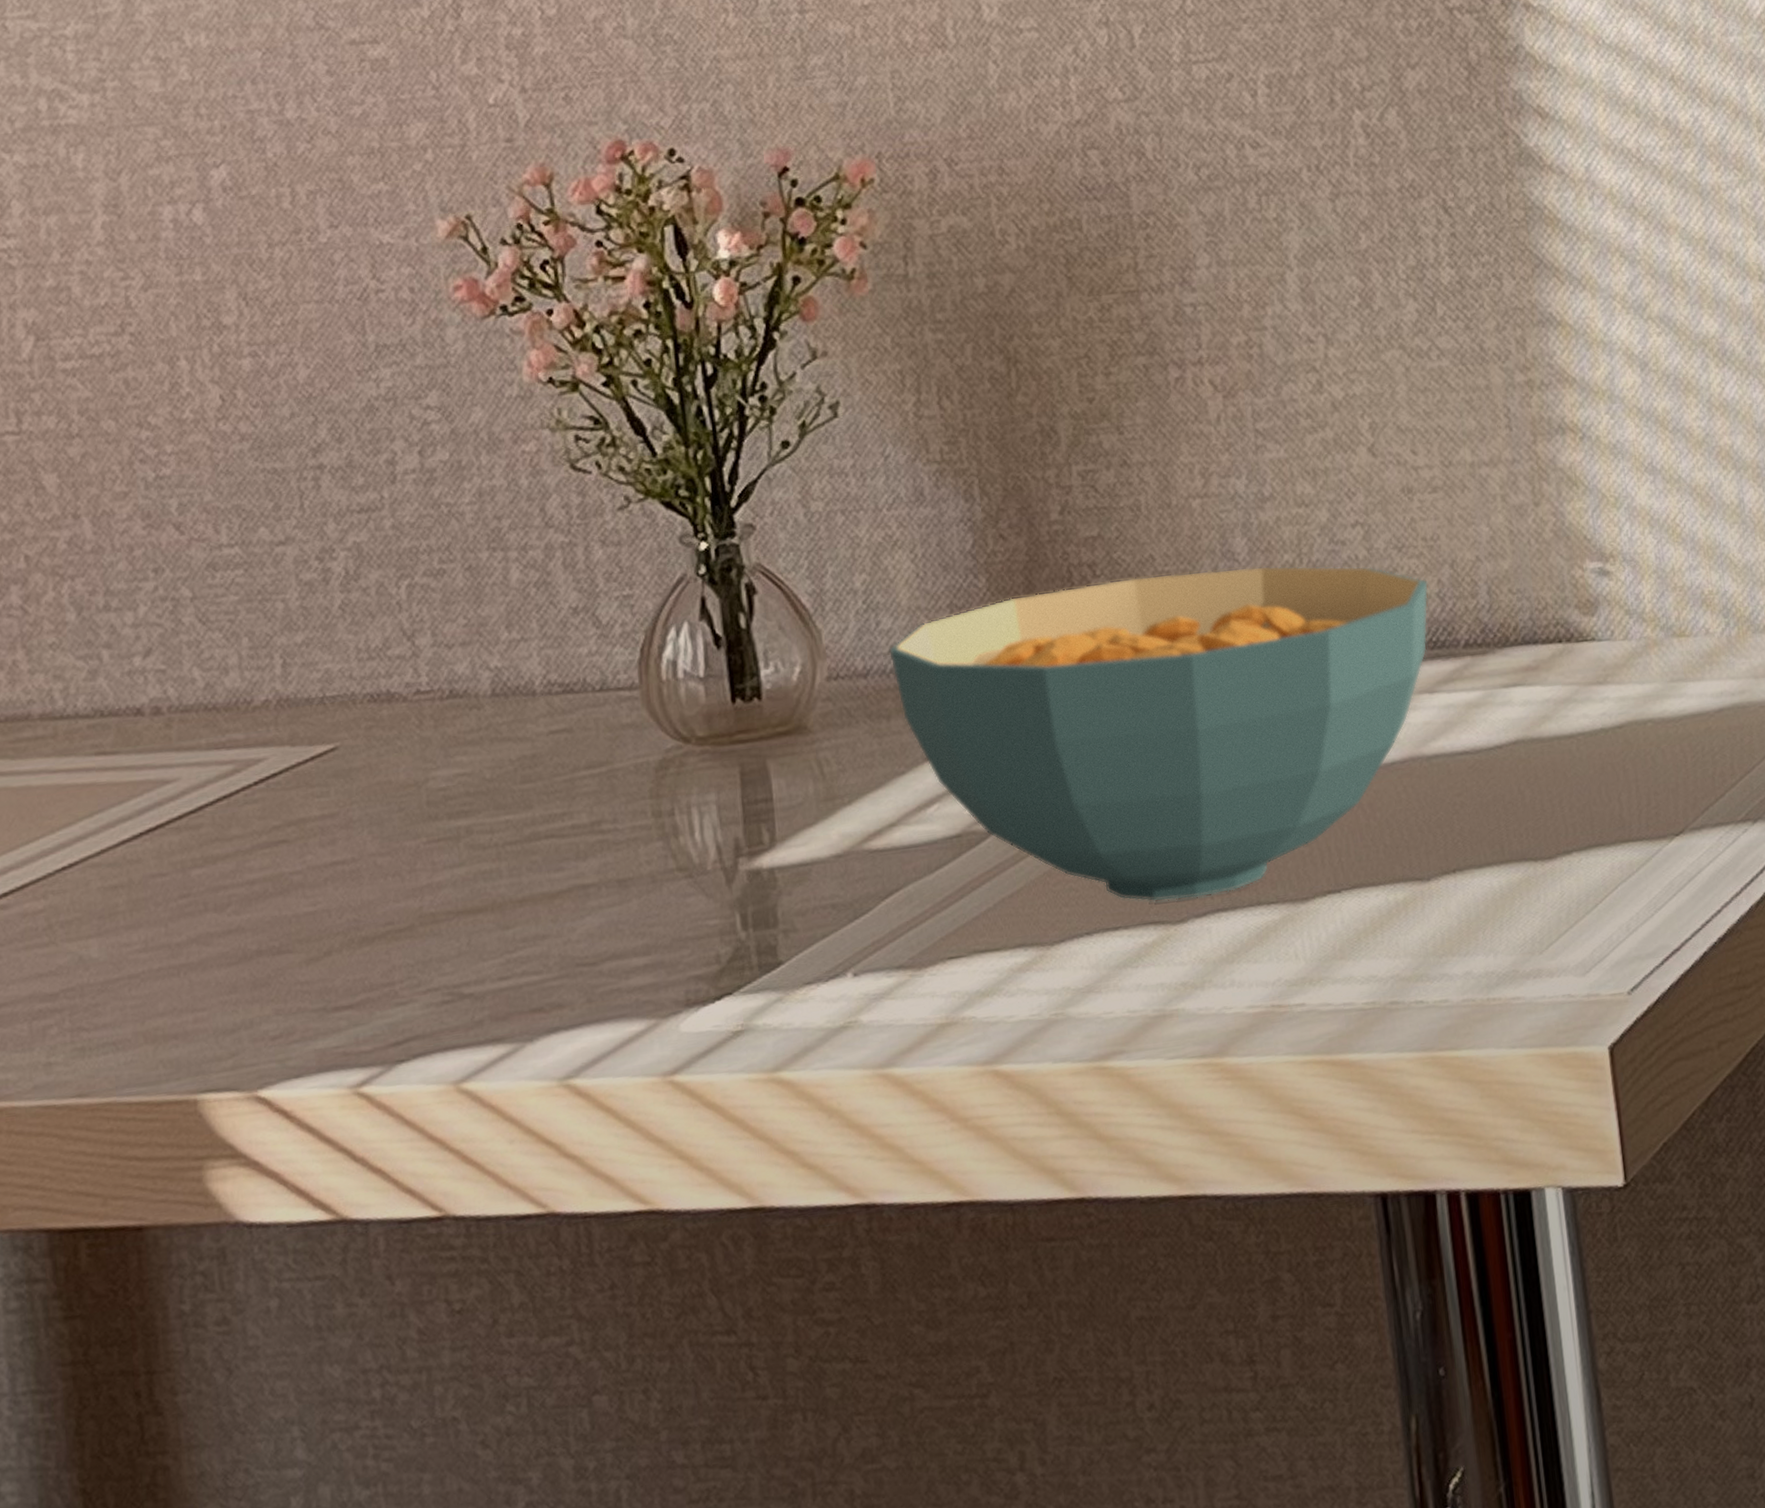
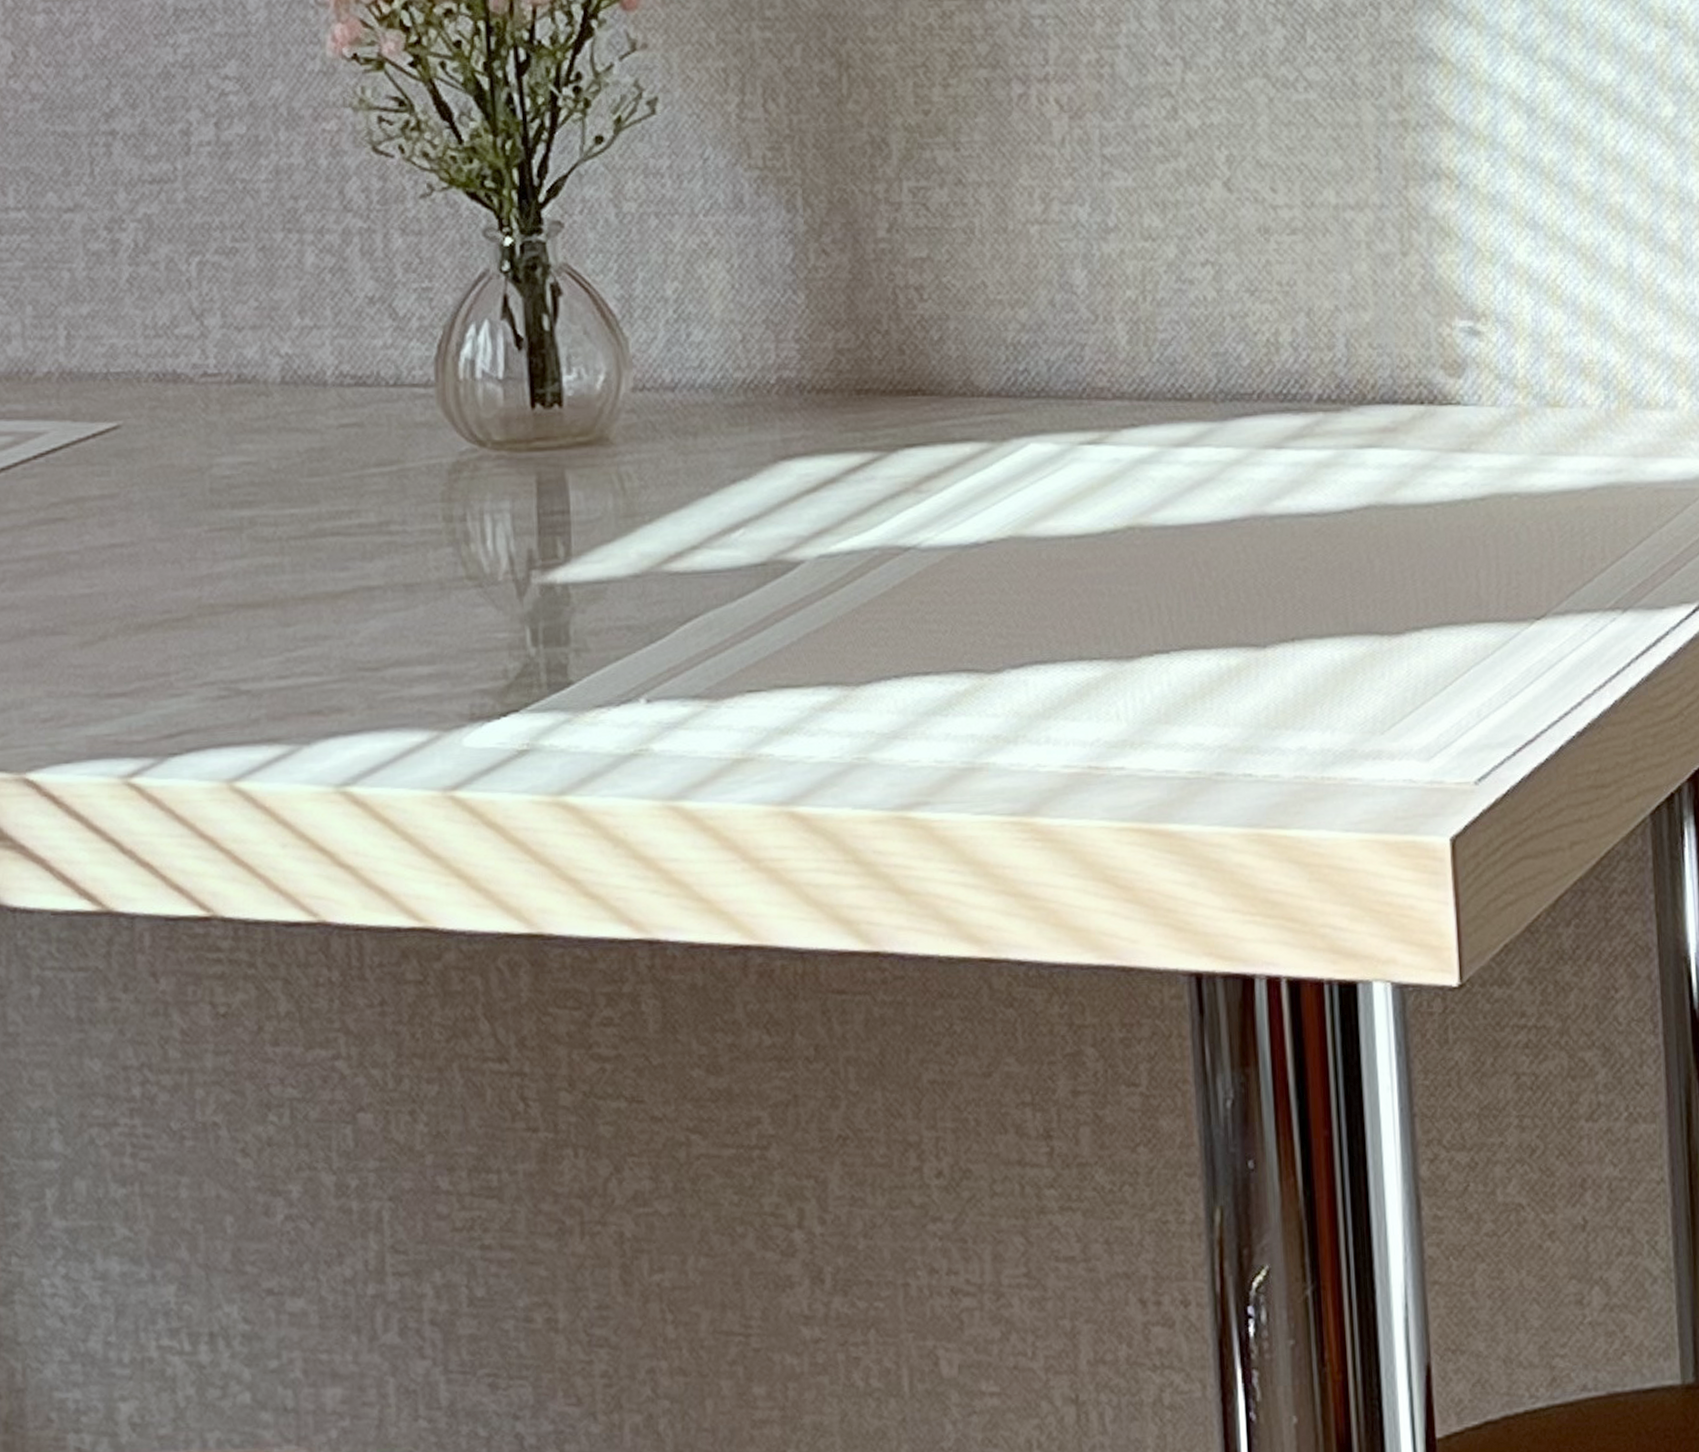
cereal bowl: present [888,565,1429,902] -> none [698,301,1282,649]

